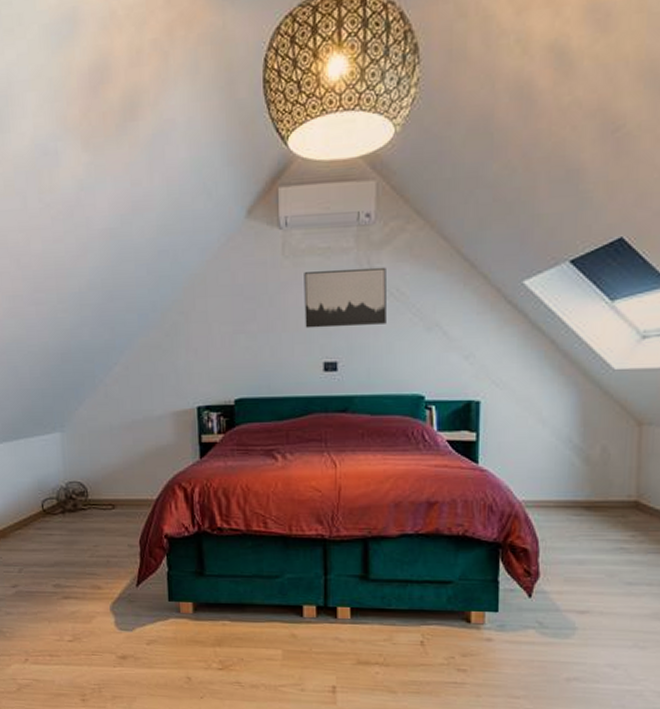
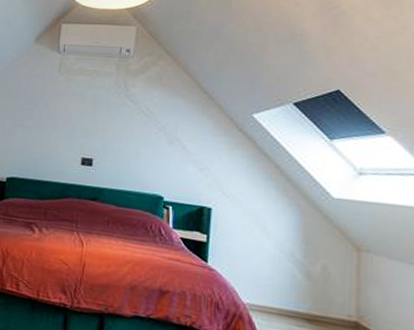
wall art: present [304,267,386,329] -> none [70,87,139,134]

